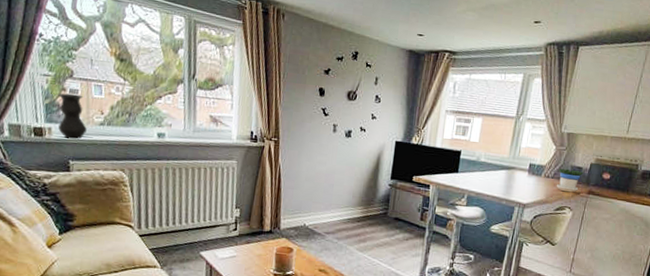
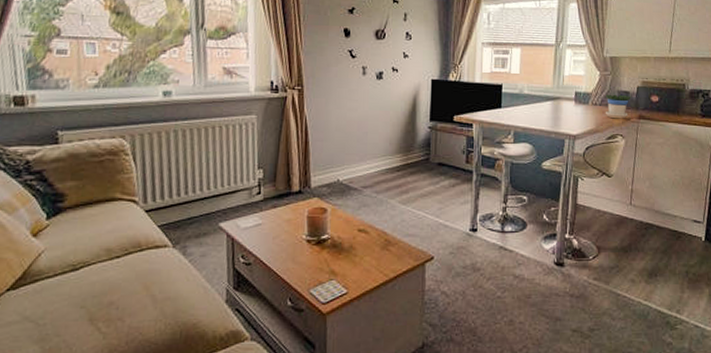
vase: present [58,93,87,140] -> none [43,54,79,107]

